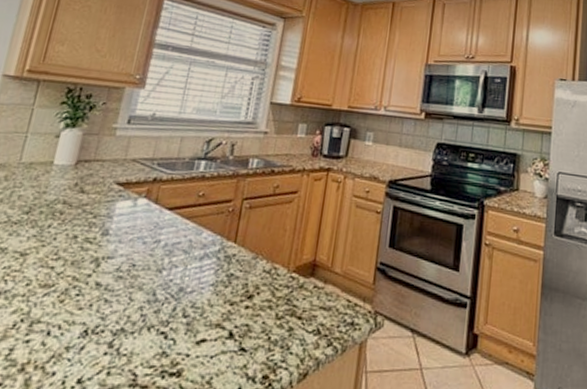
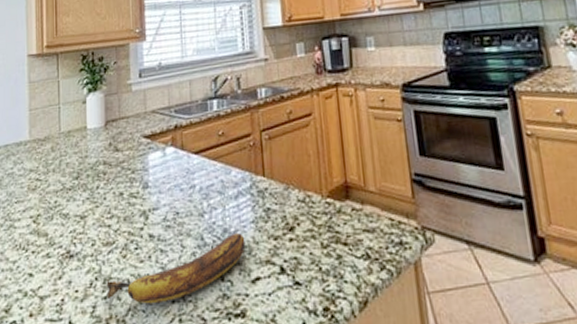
banana: none [29,293,200,354] -> present [106,233,246,304]

